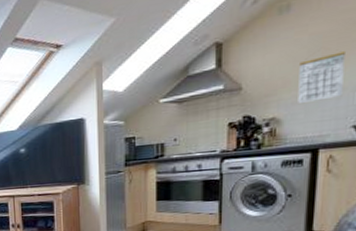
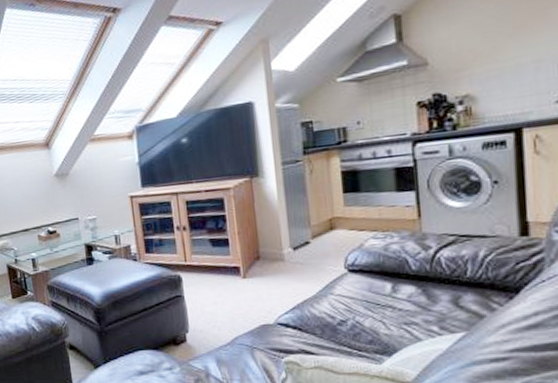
calendar: present [298,51,345,103] -> none [489,20,541,78]

